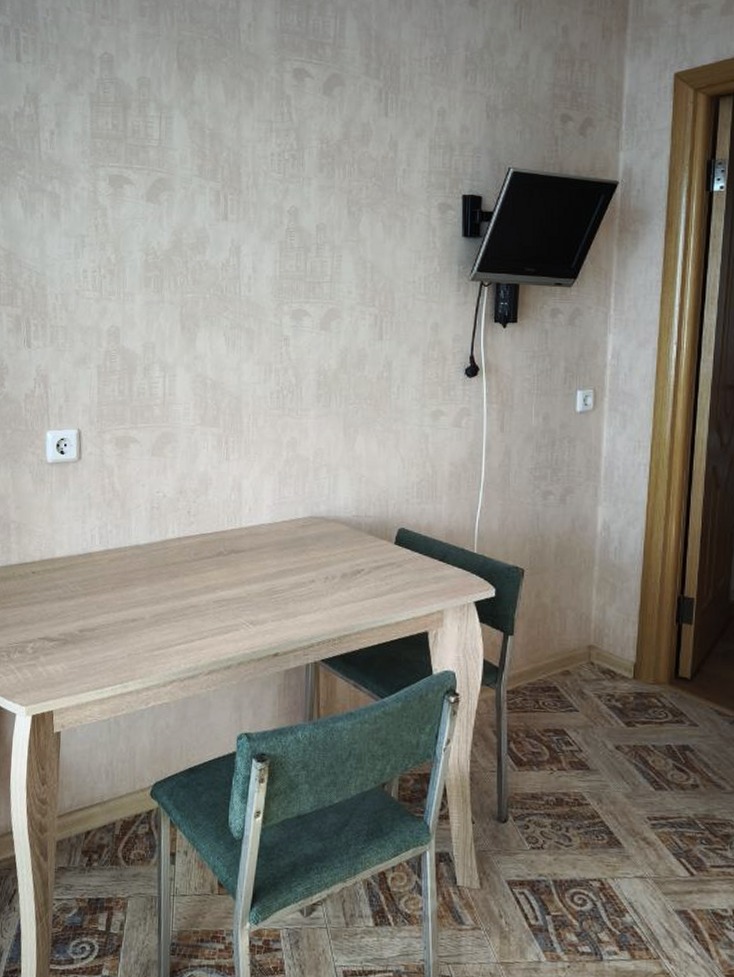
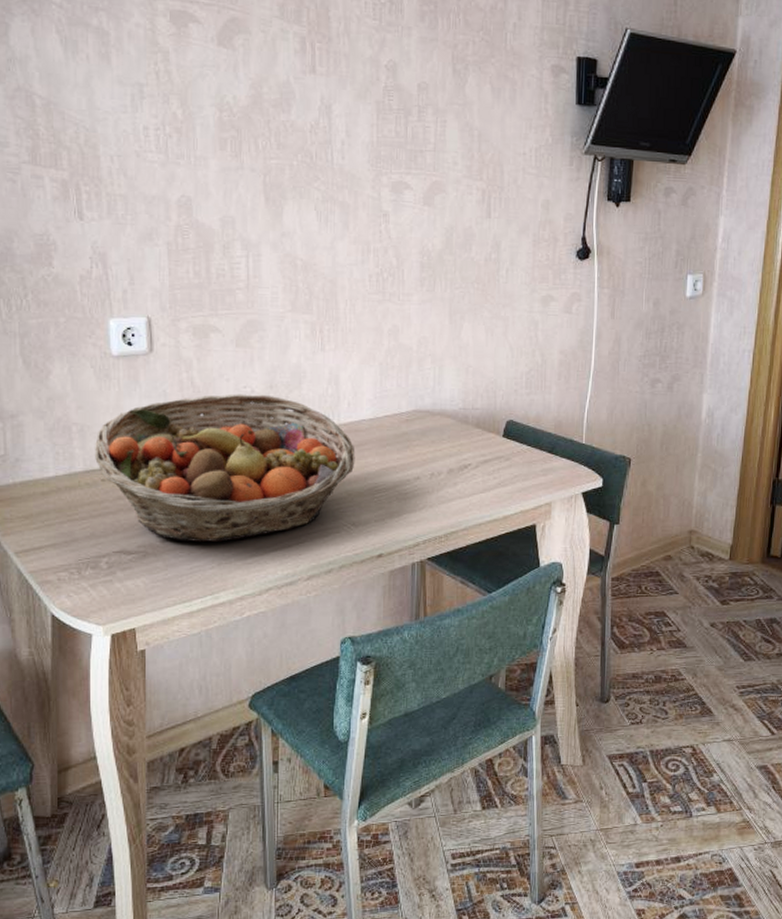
fruit basket: none [28,498,255,634] -> present [95,394,356,542]

